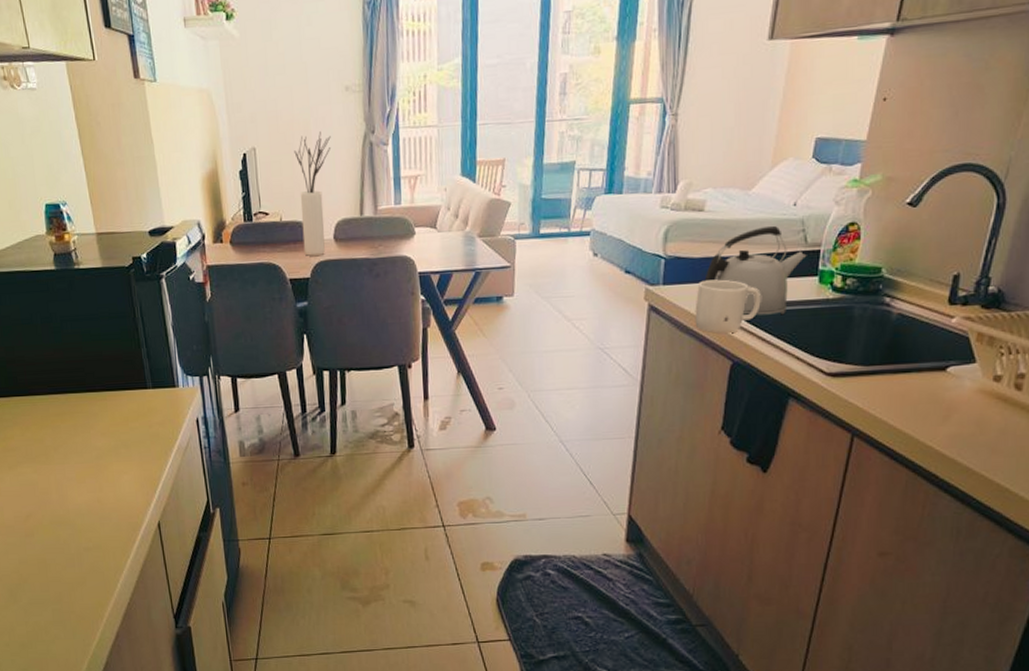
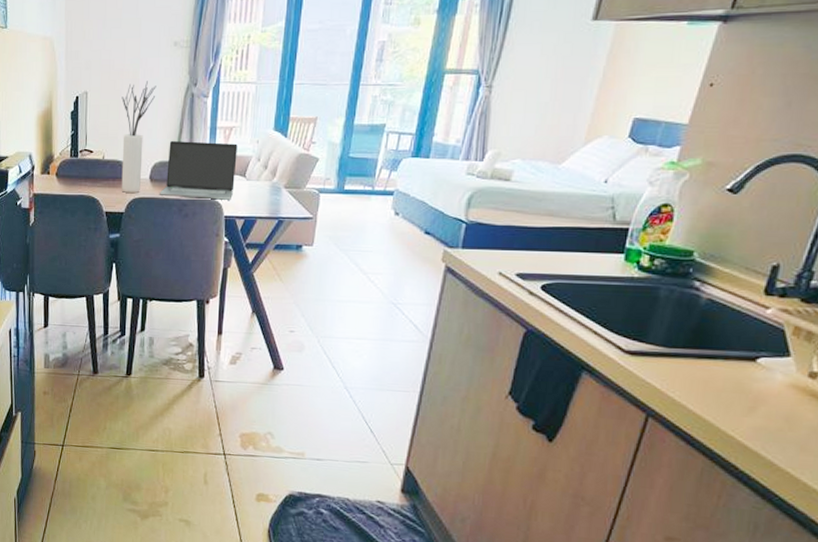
laptop: none [346,193,426,257] -> present [160,141,238,200]
mug: present [695,279,761,335] -> none [491,248,562,302]
kettle: present [704,225,807,315] -> none [504,200,614,289]

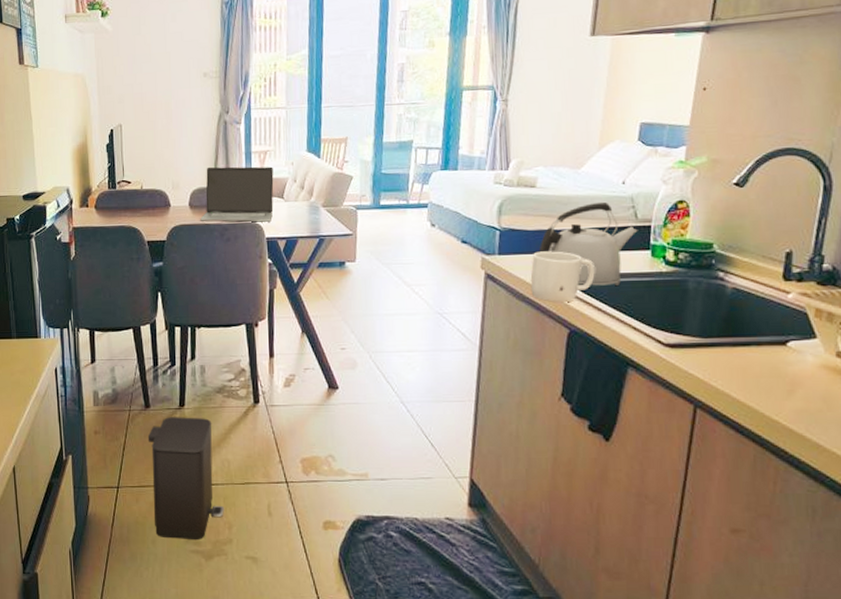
pedal bin: none [94,384,162,500] -> present [147,417,224,539]
vase: present [121,81,156,194] -> none [156,111,190,222]
mug: none [491,248,562,302] -> present [530,251,595,303]
kettle: none [504,200,614,289] -> present [538,201,638,287]

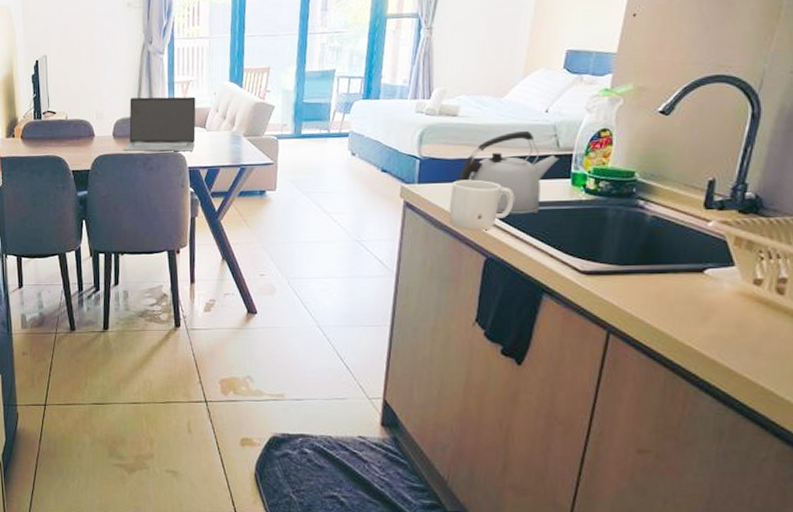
pedal bin: present [147,417,224,539] -> none [73,339,146,454]

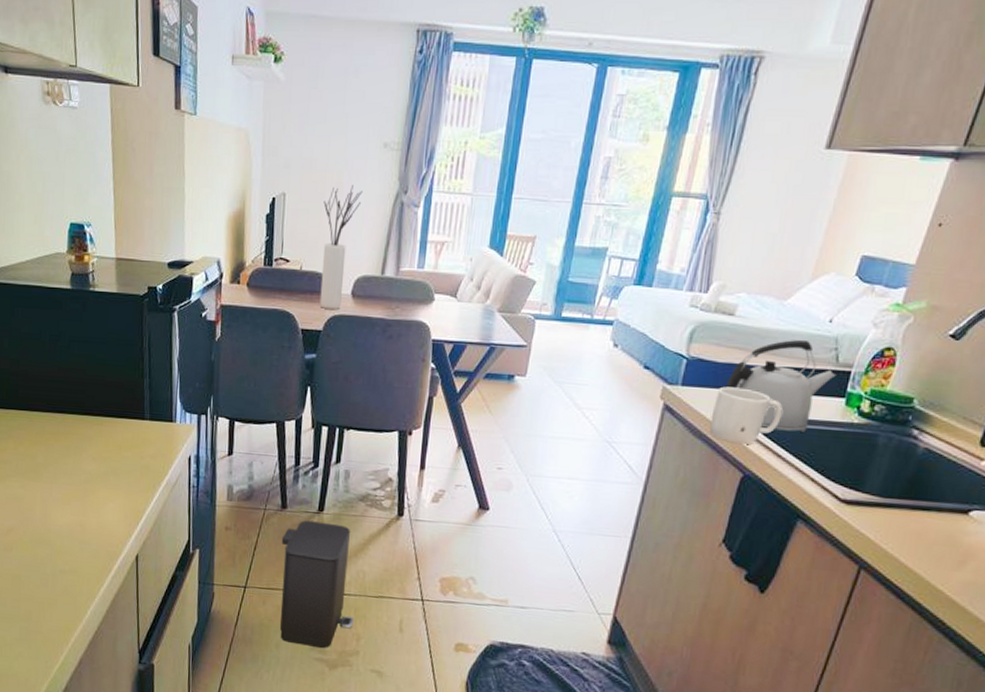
pedal bin: none [73,339,146,454] -> present [280,520,354,648]
vase: none [80,42,113,151] -> present [319,185,363,310]
laptop: present [124,96,196,152] -> none [362,254,449,322]

